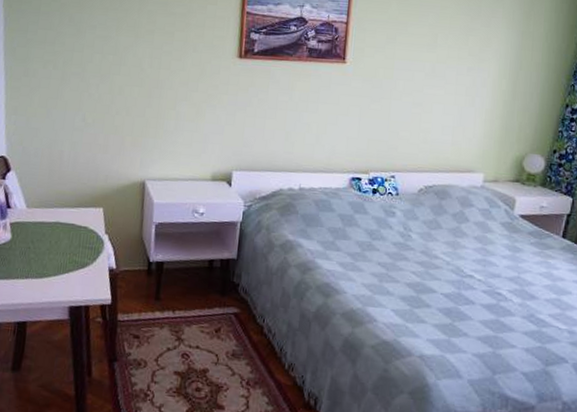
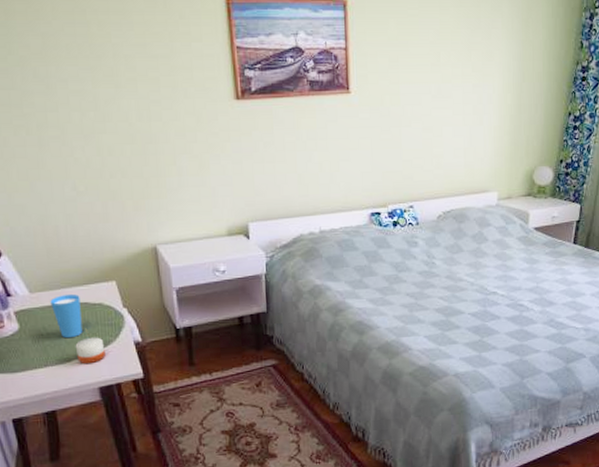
cup: none [42,213,69,255] -> present [50,293,83,339]
candle: none [55,257,82,283] -> present [75,337,105,364]

